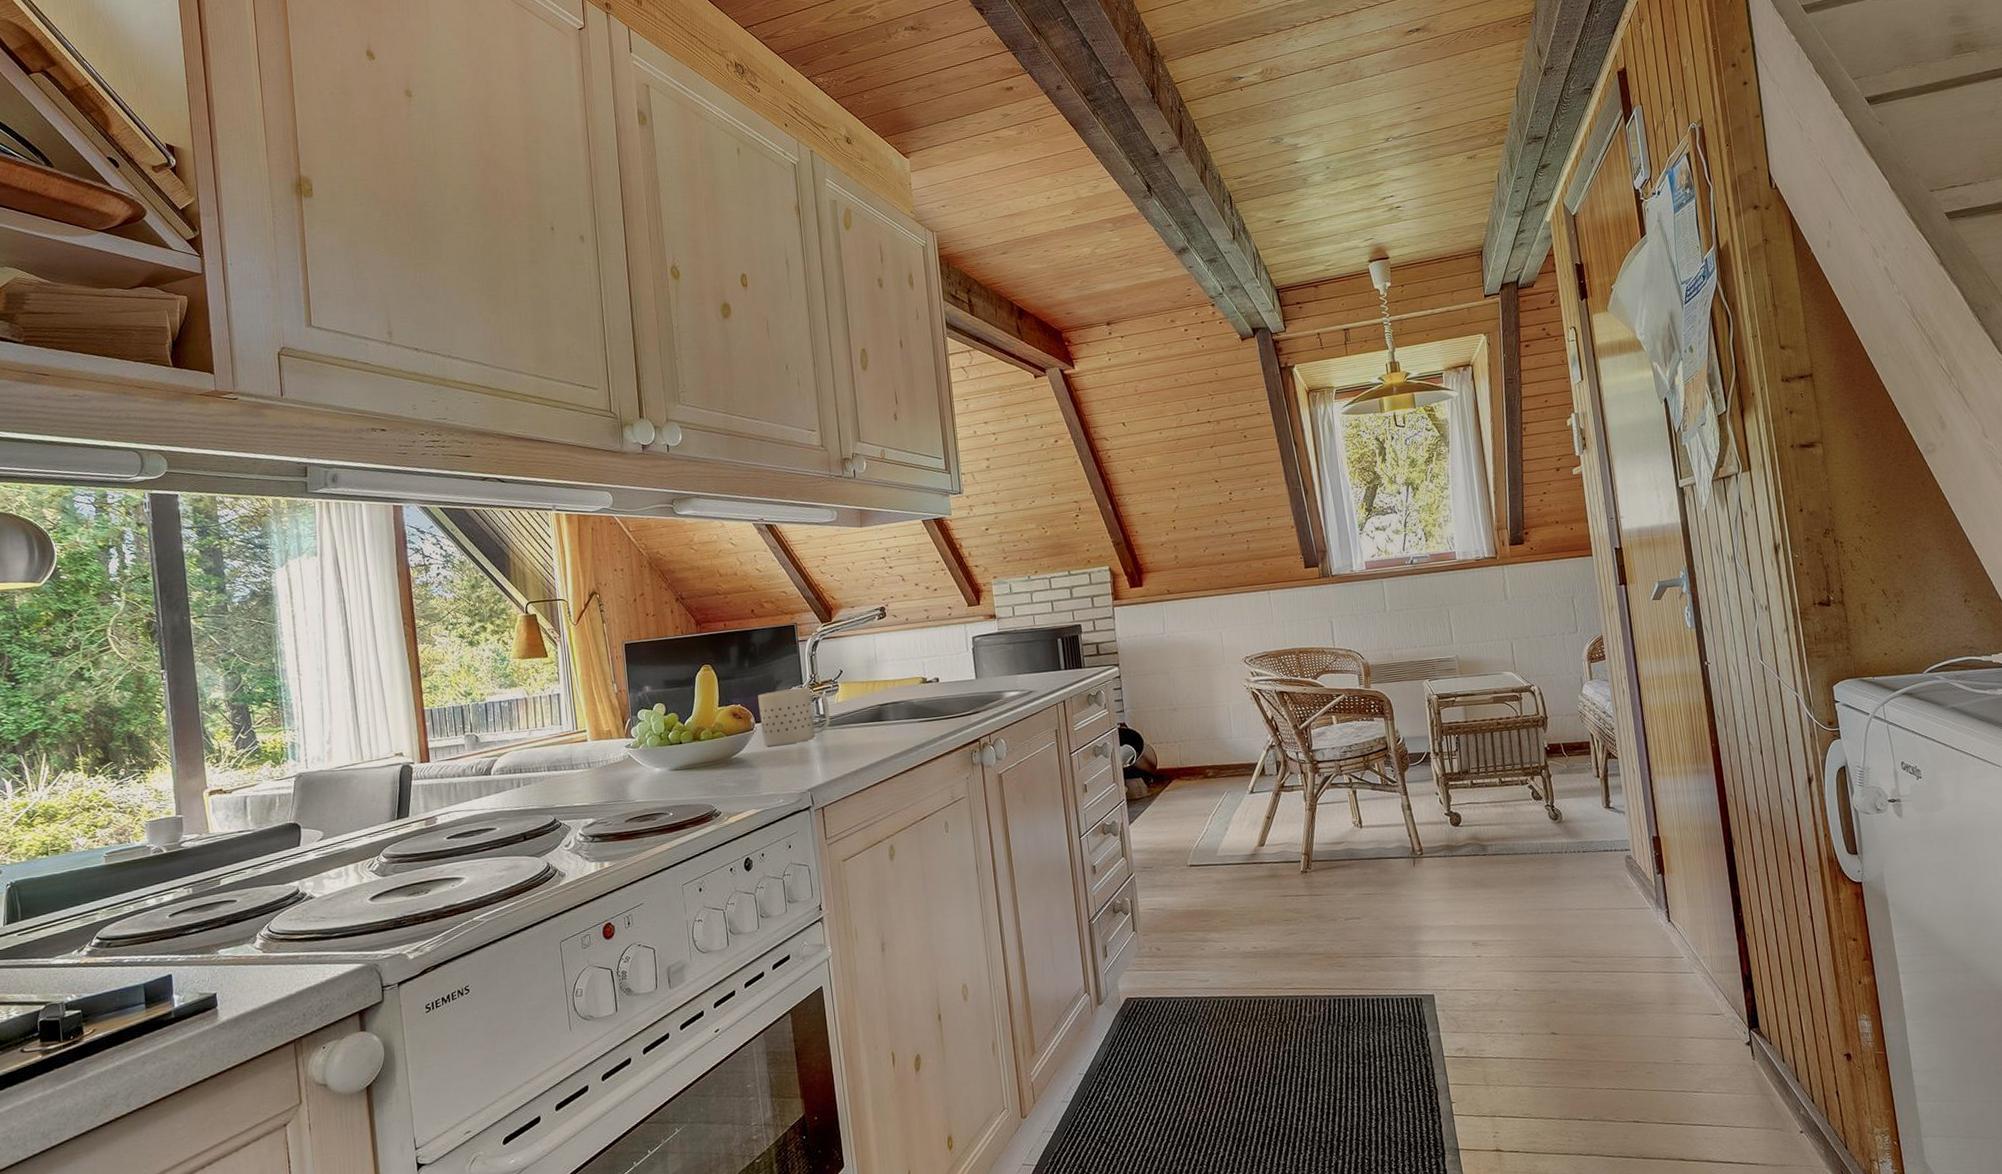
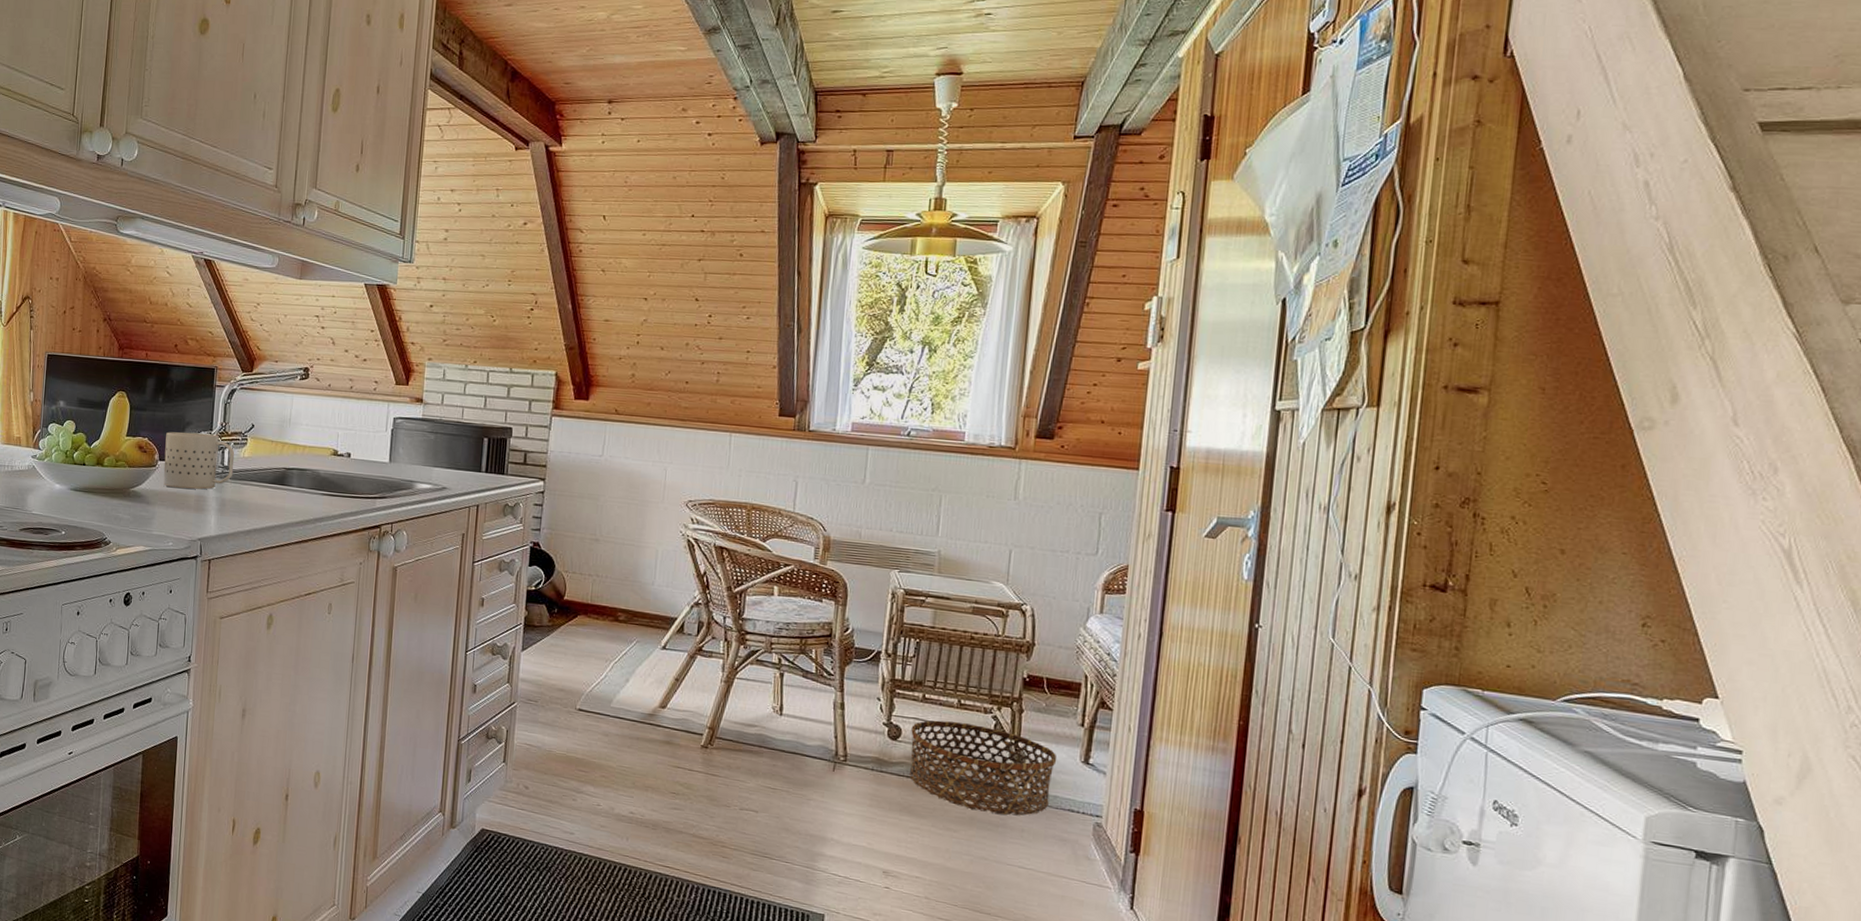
basket: none [1468,796,1588,871] -> present [910,720,1057,816]

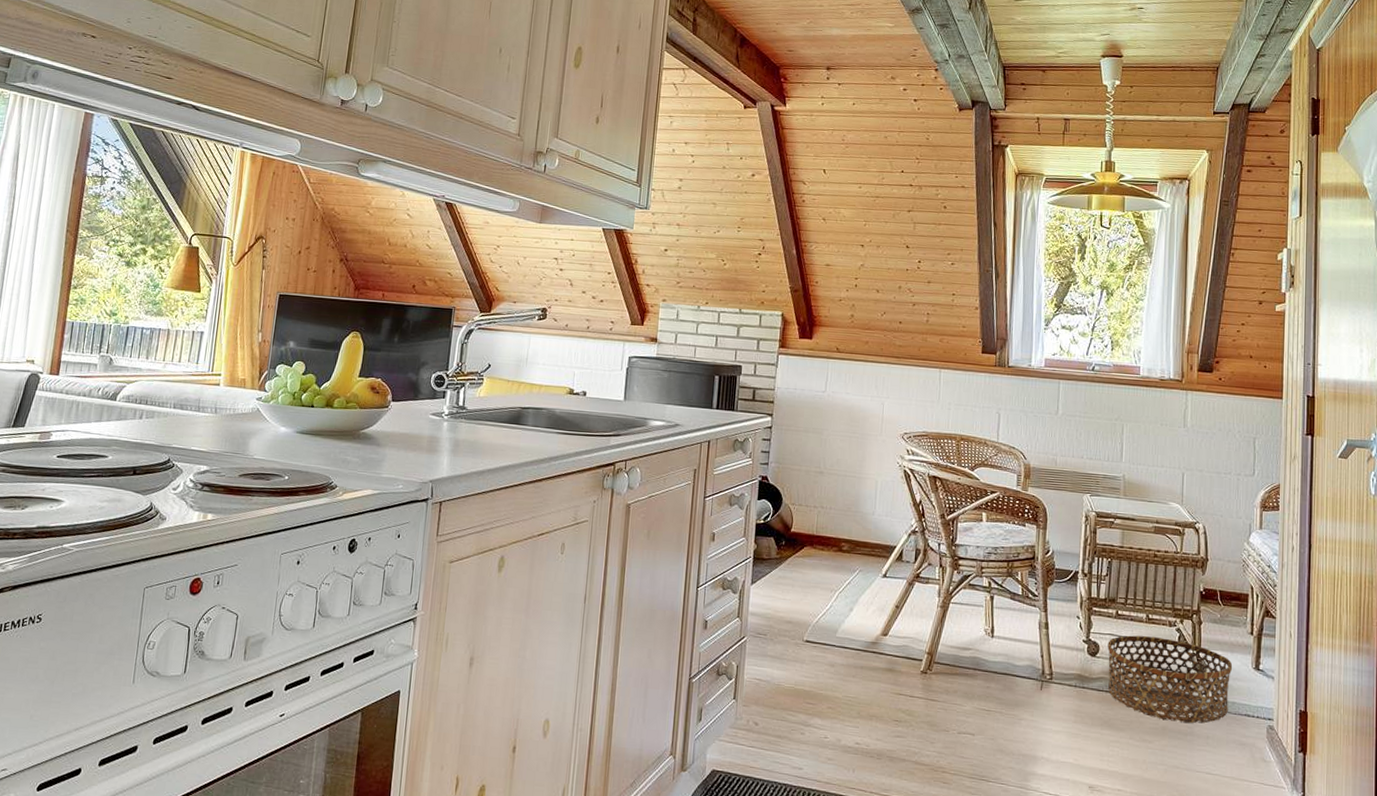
mug: present [163,431,235,490] -> none [395,372,470,430]

